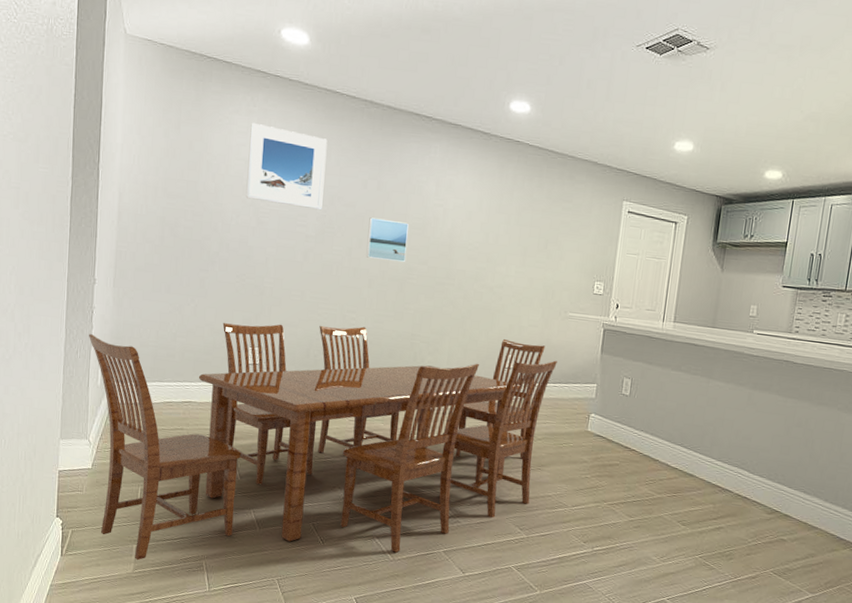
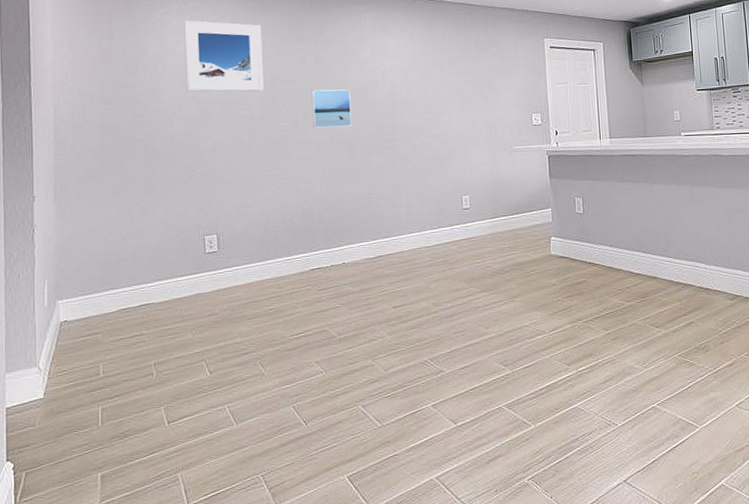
dining set: present [88,323,557,561] -> none [30,181,511,490]

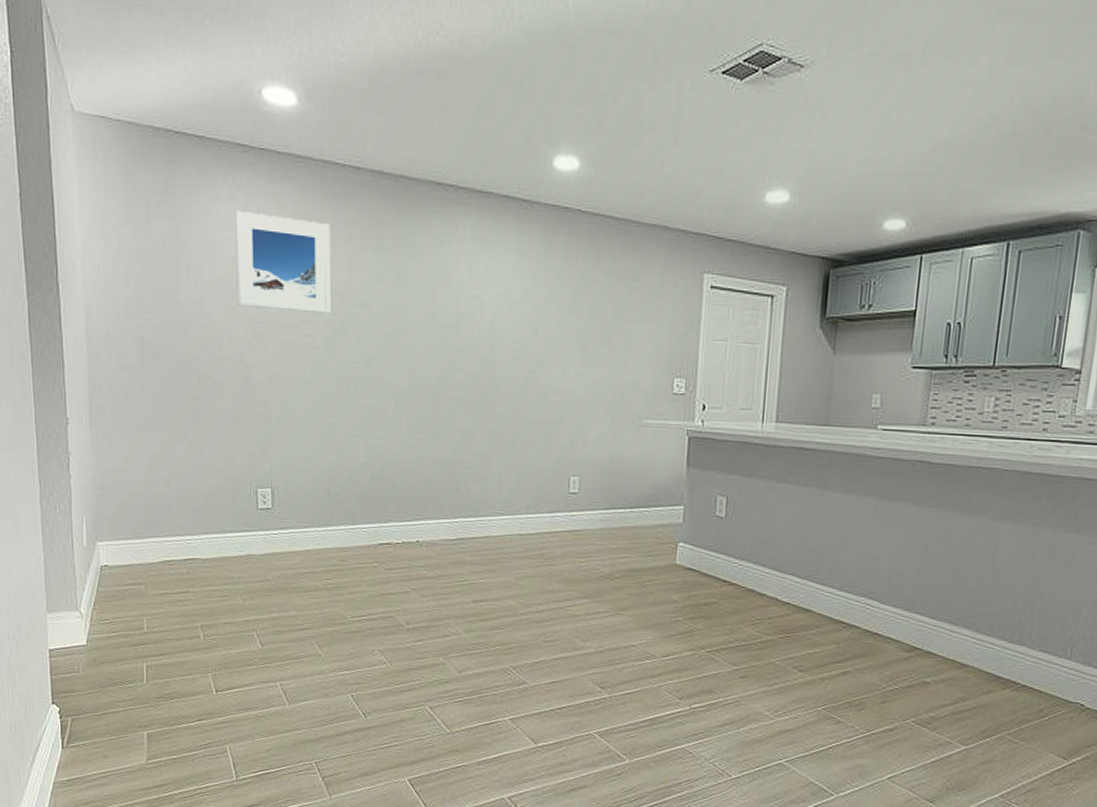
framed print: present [311,89,353,128] -> none [389,318,439,372]

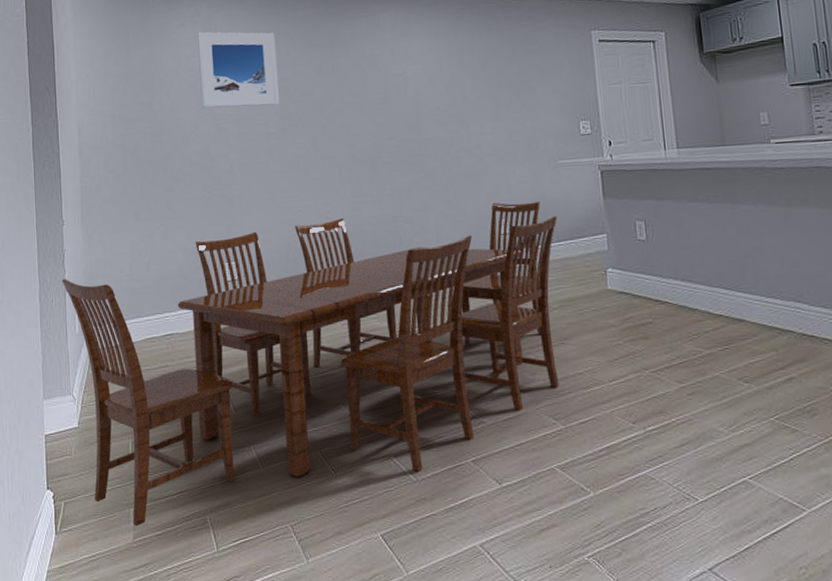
dining set: none [66,454,633,749] -> present [62,201,559,527]

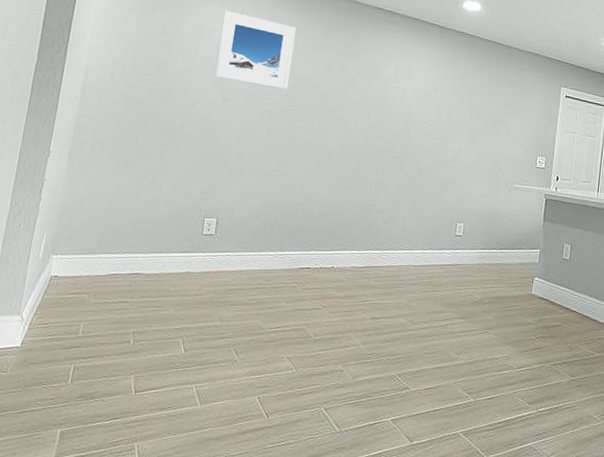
dining set: present [62,201,559,527] -> none [22,194,504,447]

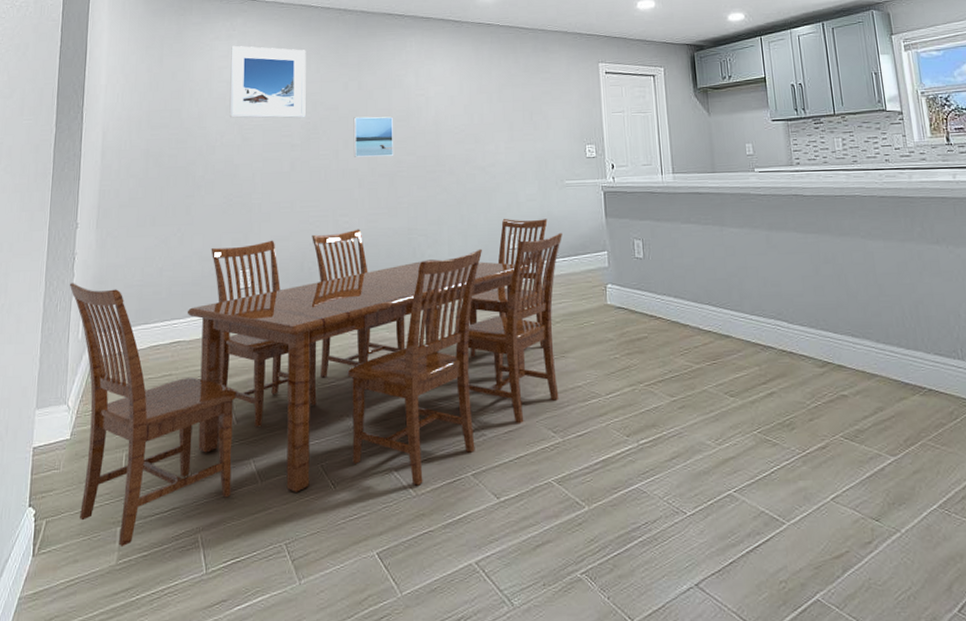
dining set: none [22,194,504,447] -> present [69,218,562,548]
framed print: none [327,97,369,139] -> present [353,116,394,157]

